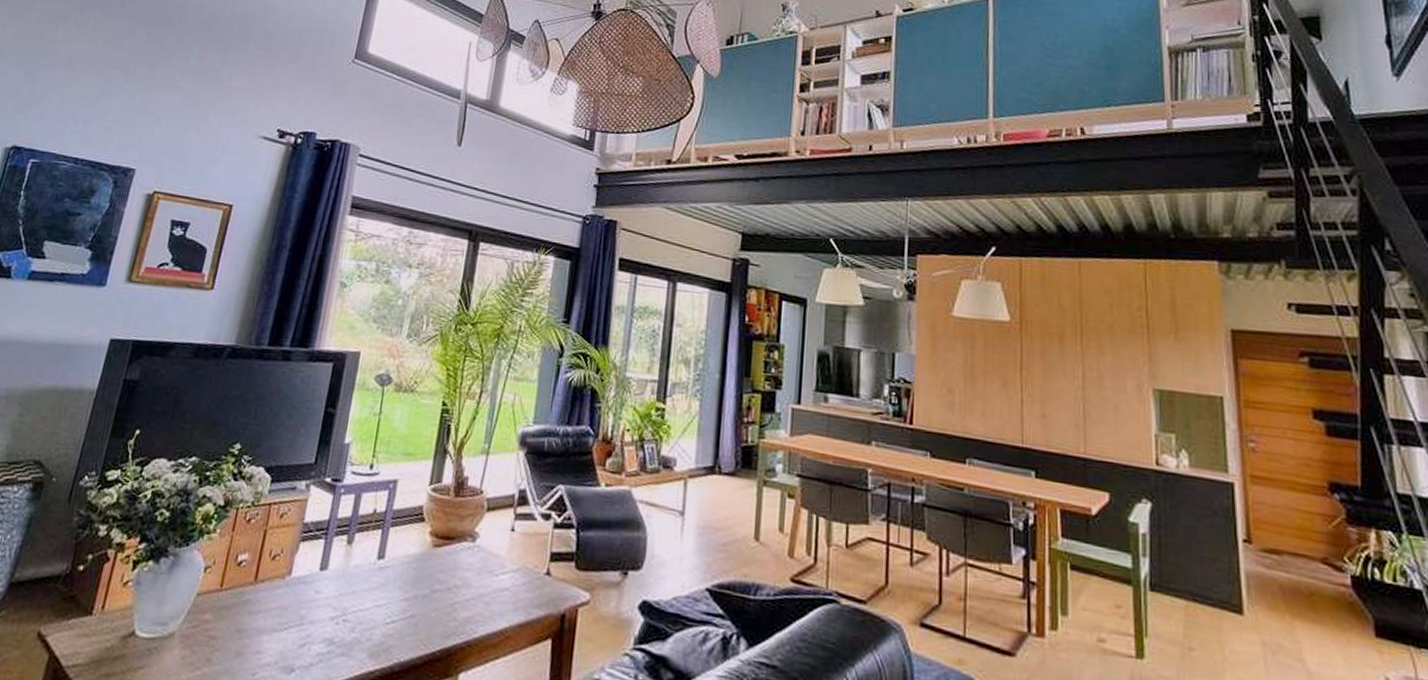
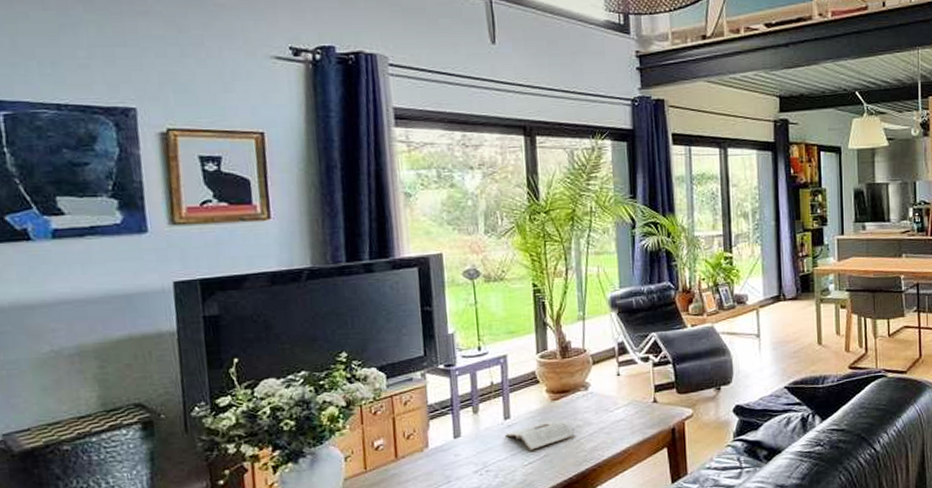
magazine: none [375,571,450,606] -> present [506,420,575,450]

